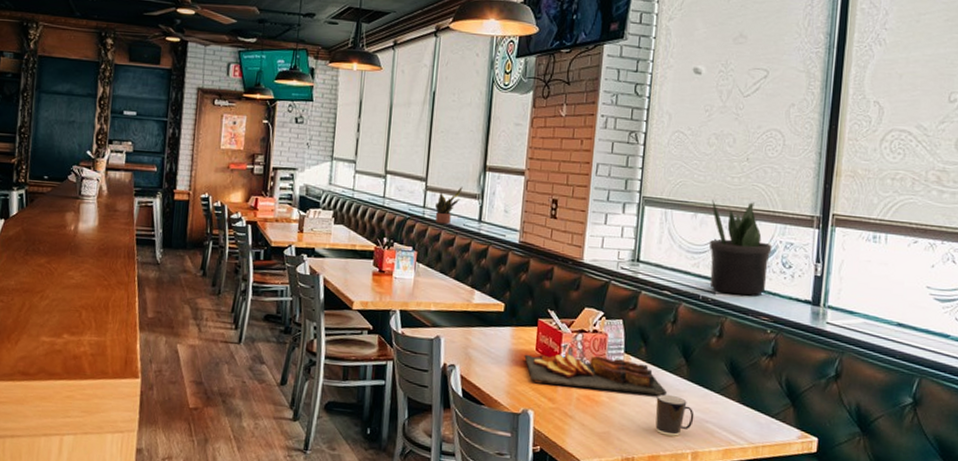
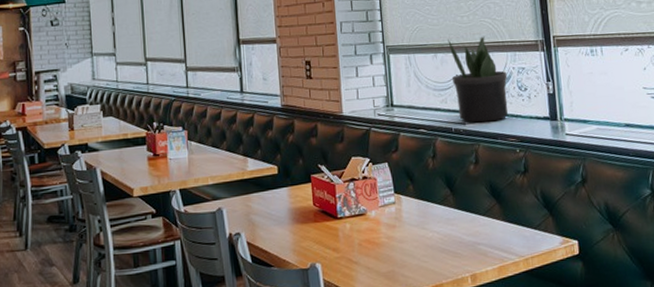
potted plant: present [435,187,463,225] -> none [198,63,221,101]
food platter: present [524,353,667,396] -> none [303,200,439,237]
mug: present [655,394,695,436] -> none [430,224,467,264]

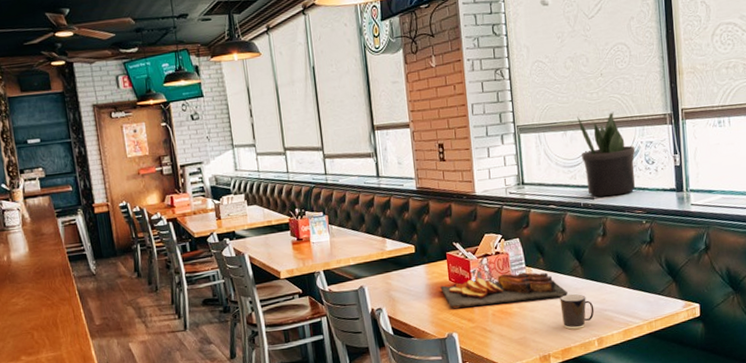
food platter: none [303,200,439,237] -> present [440,272,568,309]
mug: none [430,224,467,264] -> present [559,294,595,330]

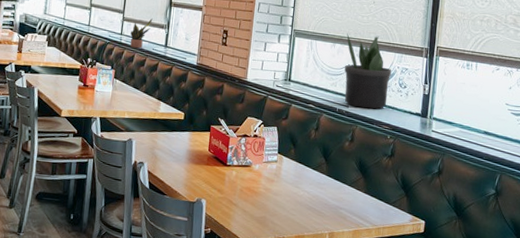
potted plant: none [336,149,357,187] -> present [130,19,153,49]
food platter: present [440,272,568,309] -> none [199,153,310,188]
mug: present [559,294,595,330] -> none [301,186,332,220]

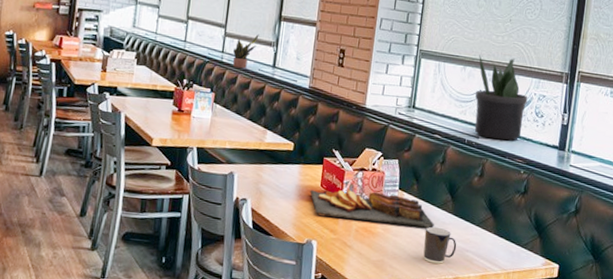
food platter: none [199,153,310,188] -> present [310,189,434,229]
mug: none [301,186,332,220] -> present [423,226,457,264]

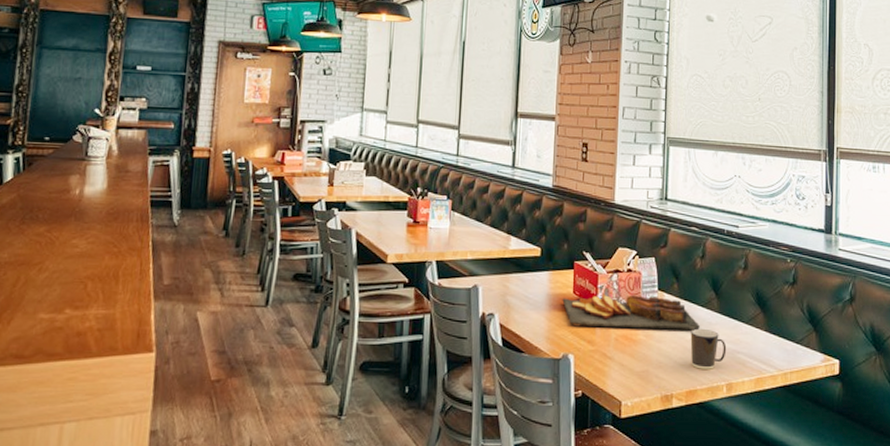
potted plant: present [233,34,259,69] -> none [469,134,495,172]
planter: present [474,54,528,141] -> none [730,138,787,228]

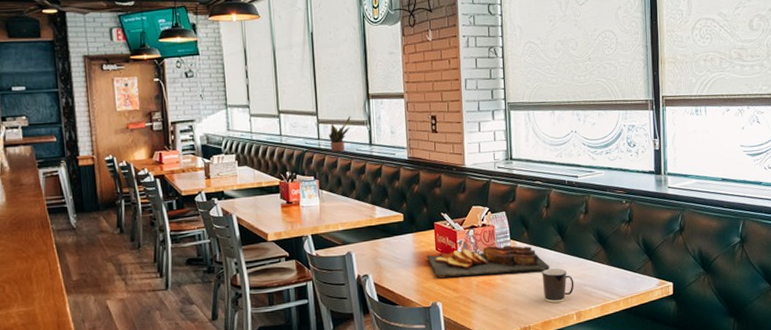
potted plant: none [469,134,495,172] -> present [329,116,351,152]

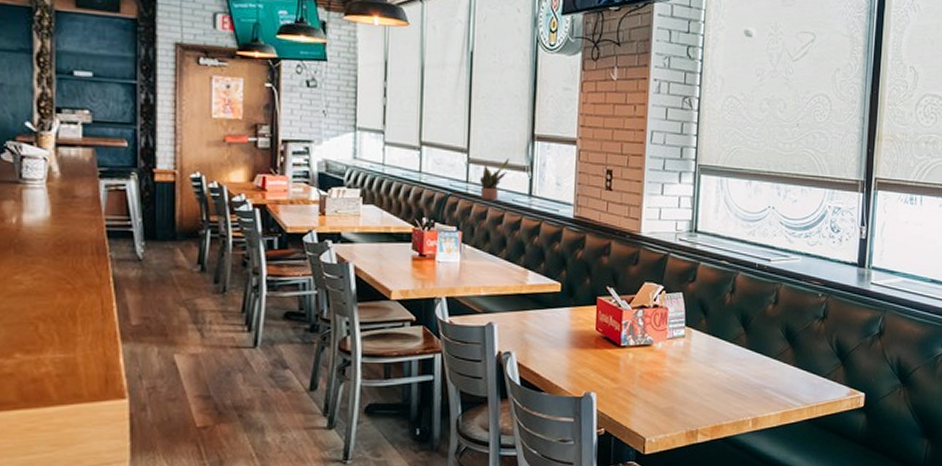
food platter: present [426,245,550,279] -> none [584,330,727,367]
mug: present [542,268,574,303] -> none [717,364,754,405]

